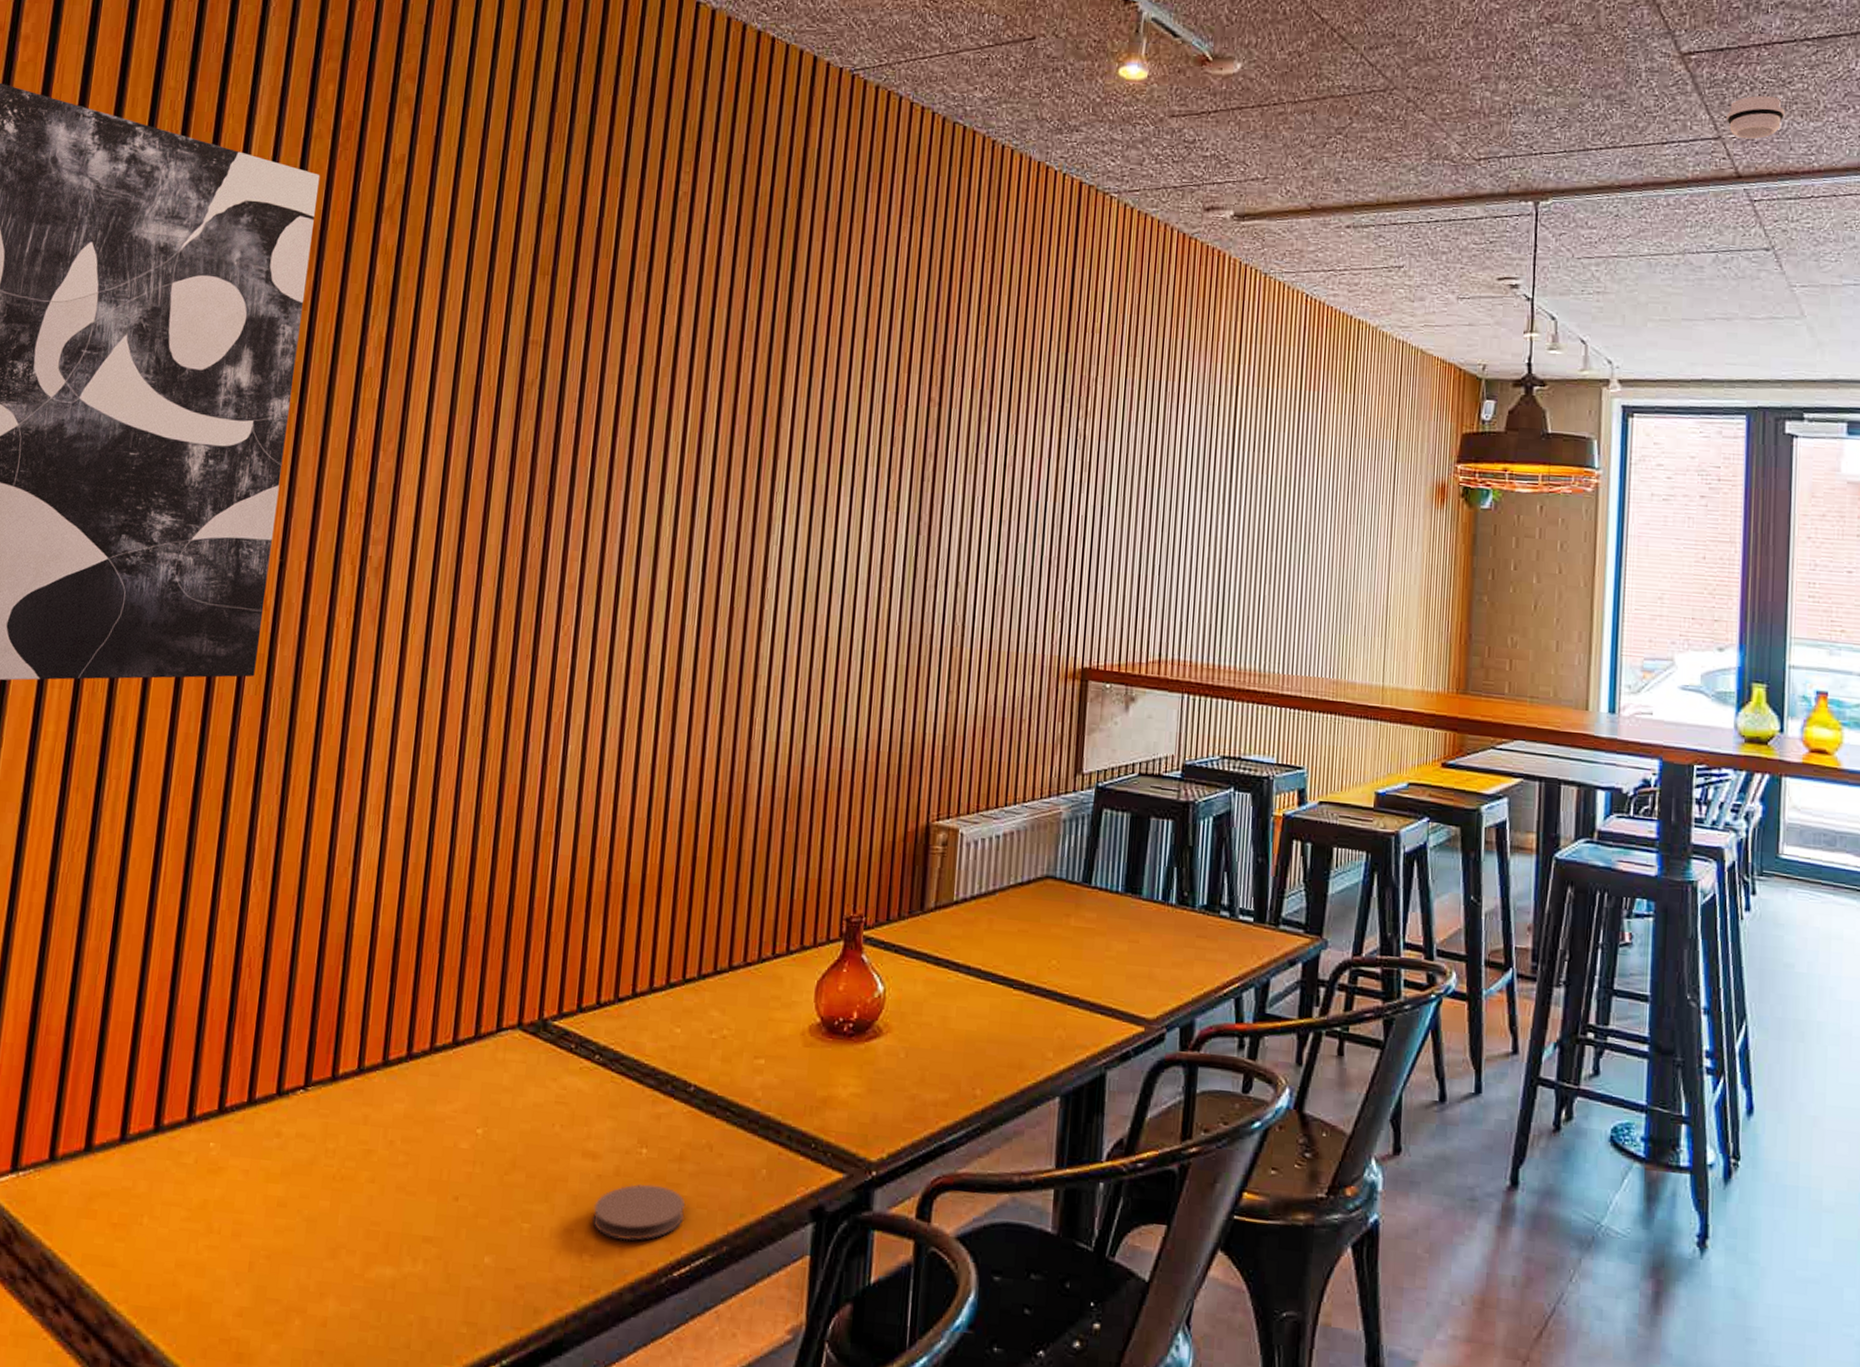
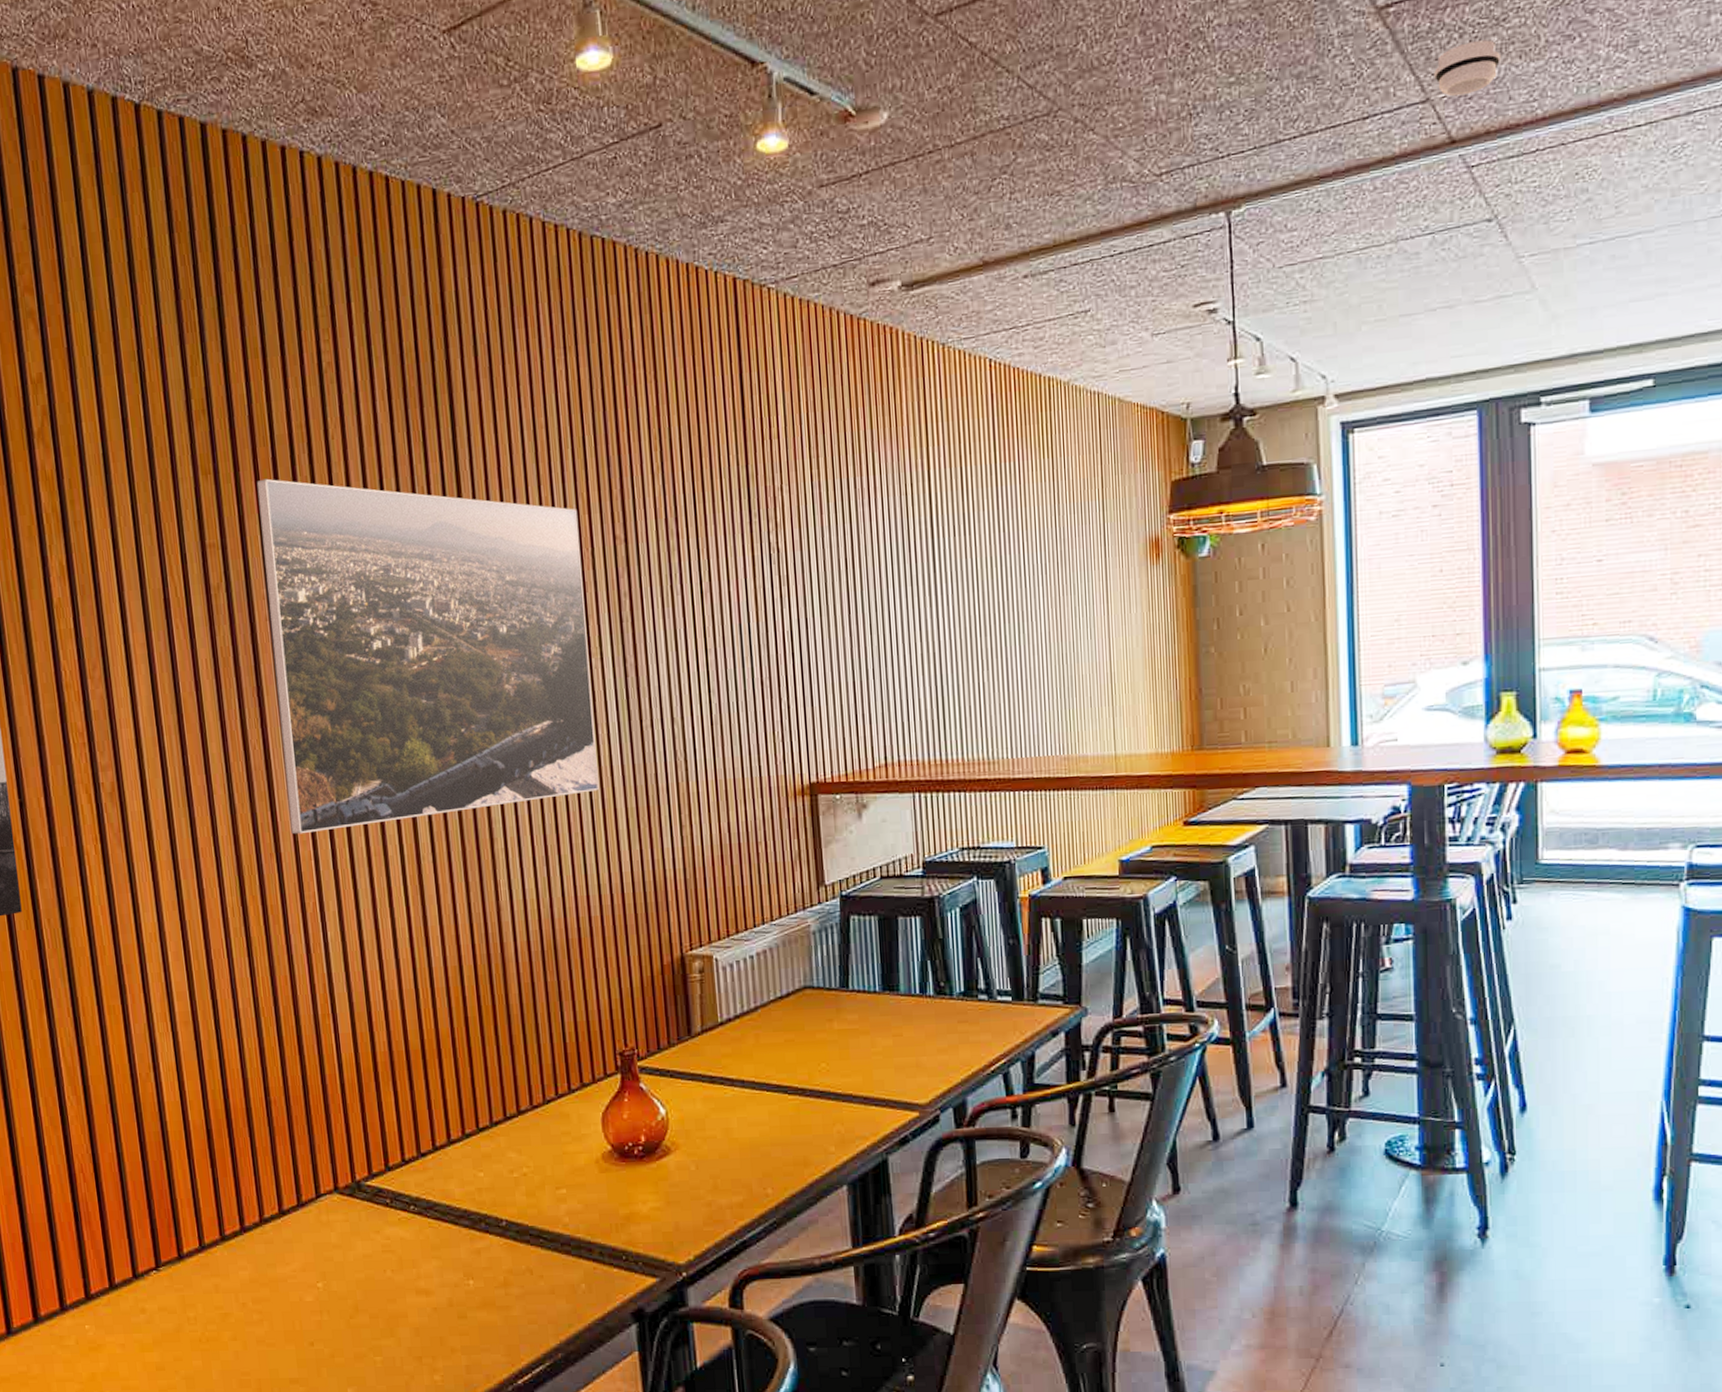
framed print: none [553,288,898,643] -> present [256,478,599,835]
coaster: present [593,1184,685,1241] -> none [435,1310,518,1360]

